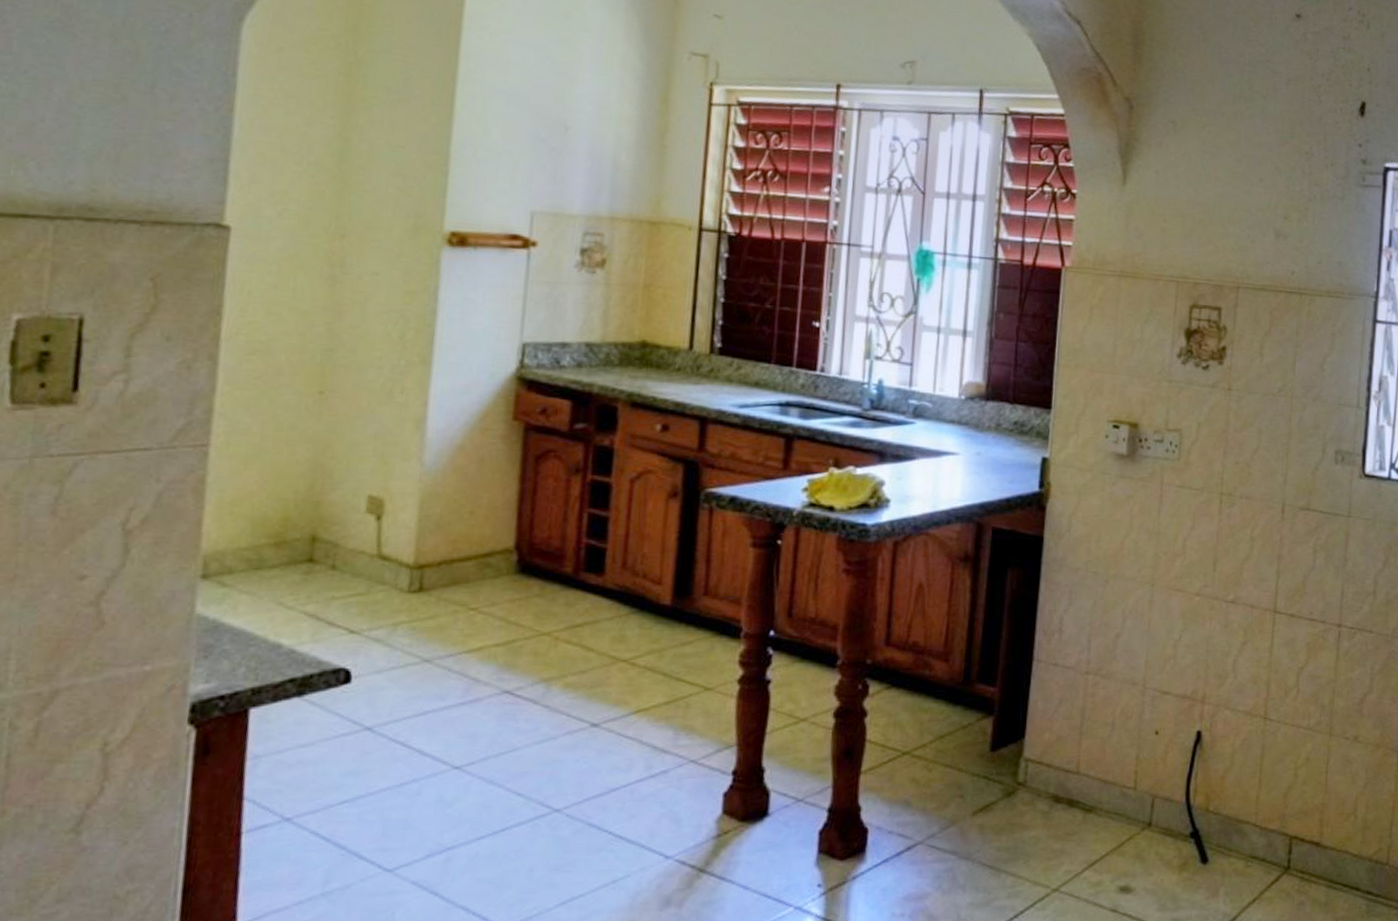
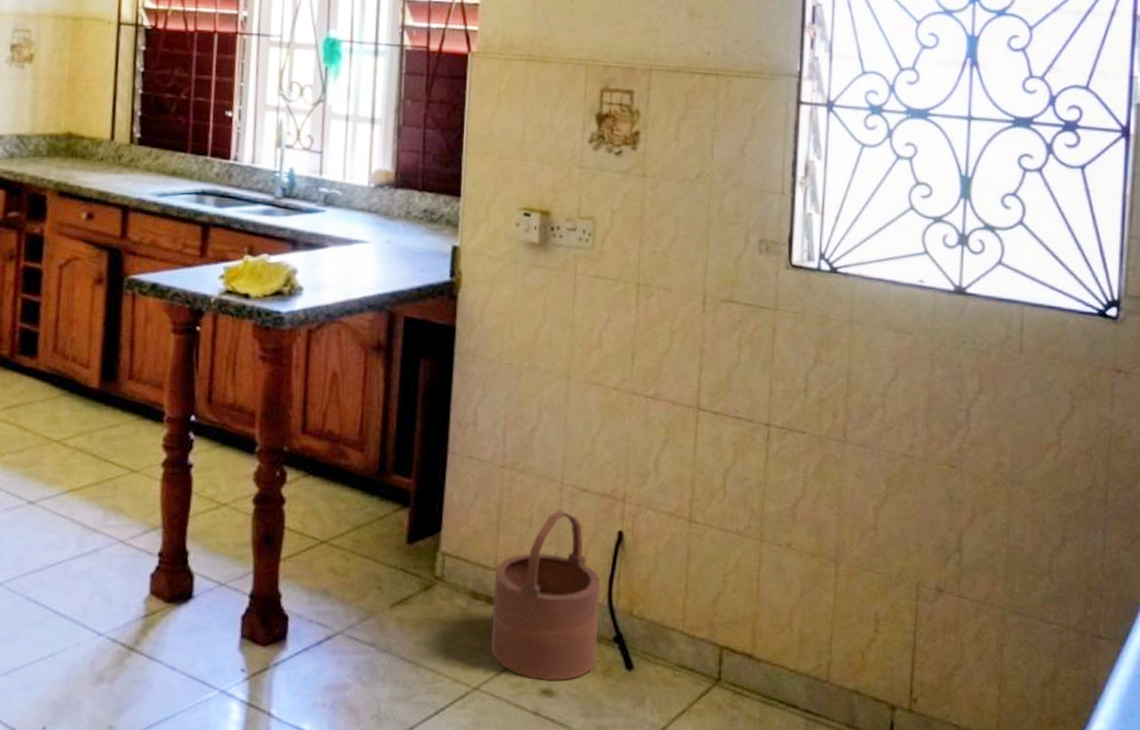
wooden bucket: none [1071,713,1179,879] -> present [490,510,600,682]

